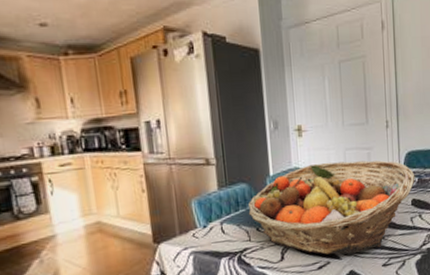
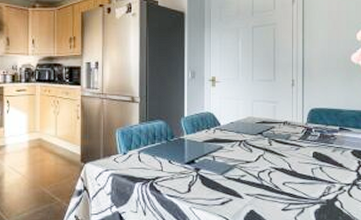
fruit basket: present [247,160,415,255] -> none [163,110,317,194]

